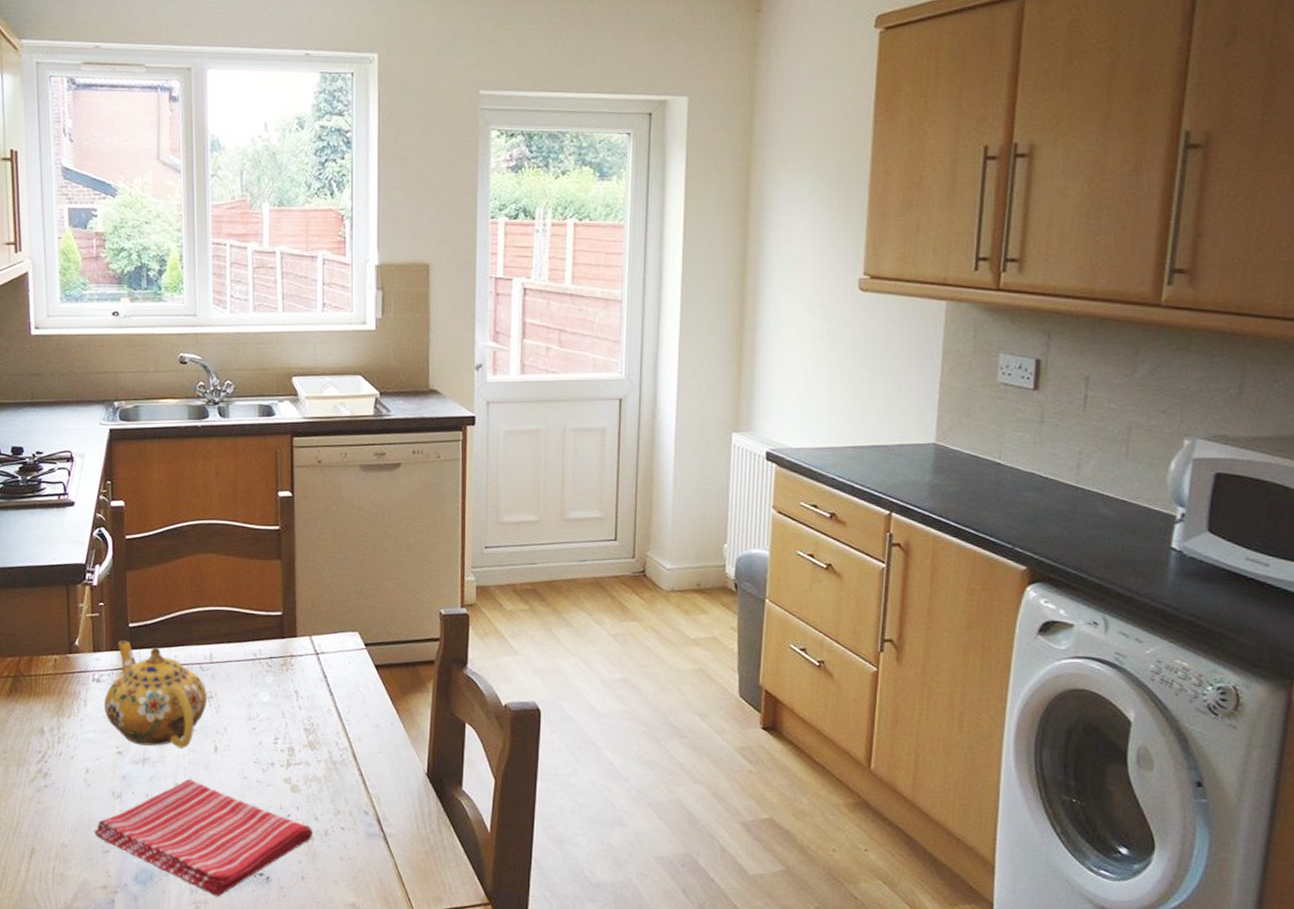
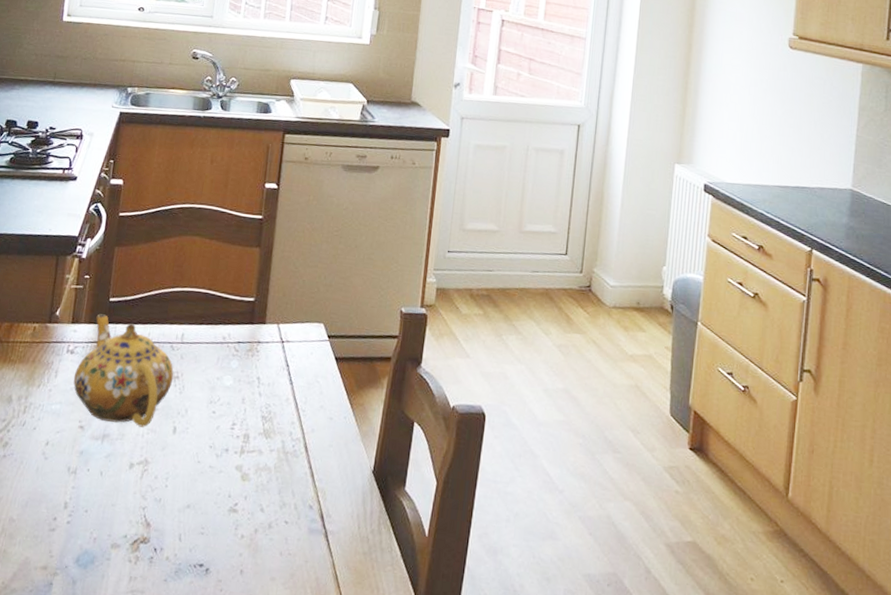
dish towel: present [94,779,313,897] -> none [43,459,258,587]

